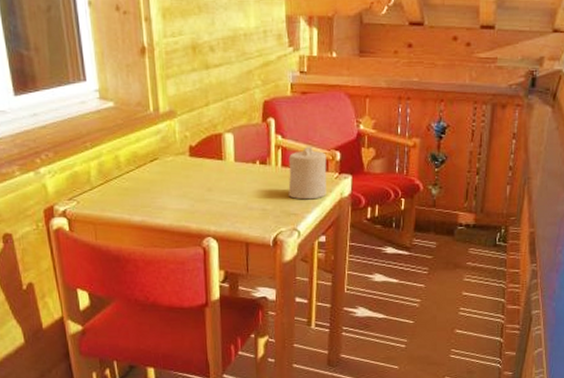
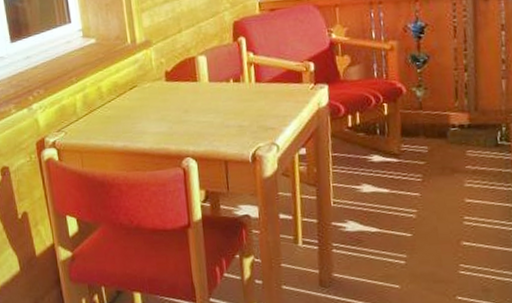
candle: present [288,146,327,200] -> none [262,59,303,113]

